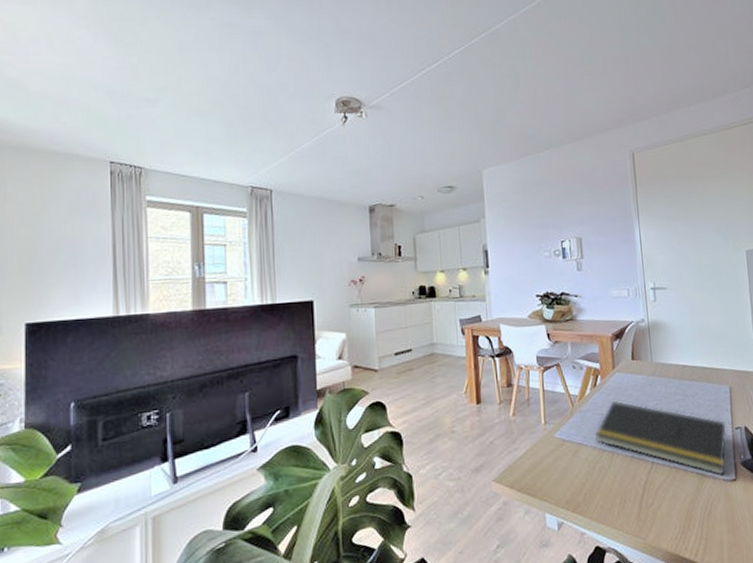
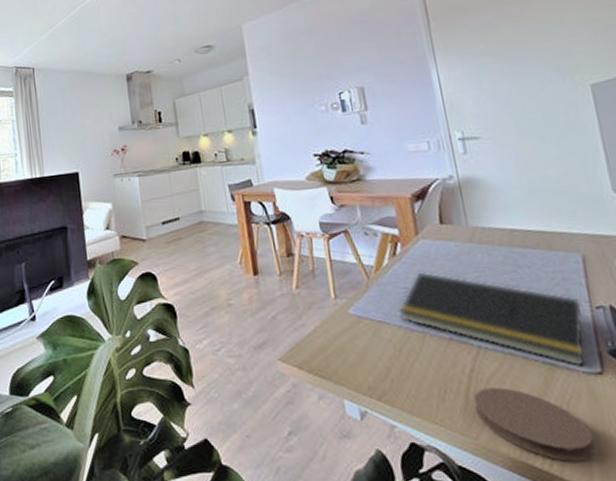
coaster: none [645,495,726,551] -> present [473,387,595,461]

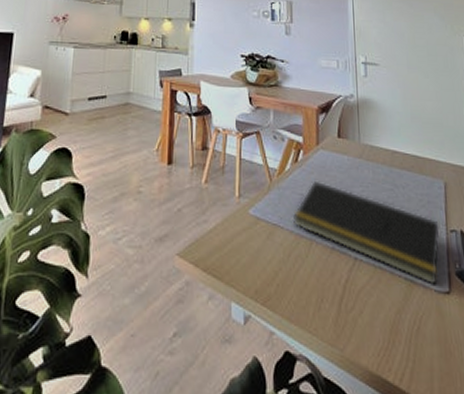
coaster: present [473,387,595,461] -> none [344,300,437,377]

